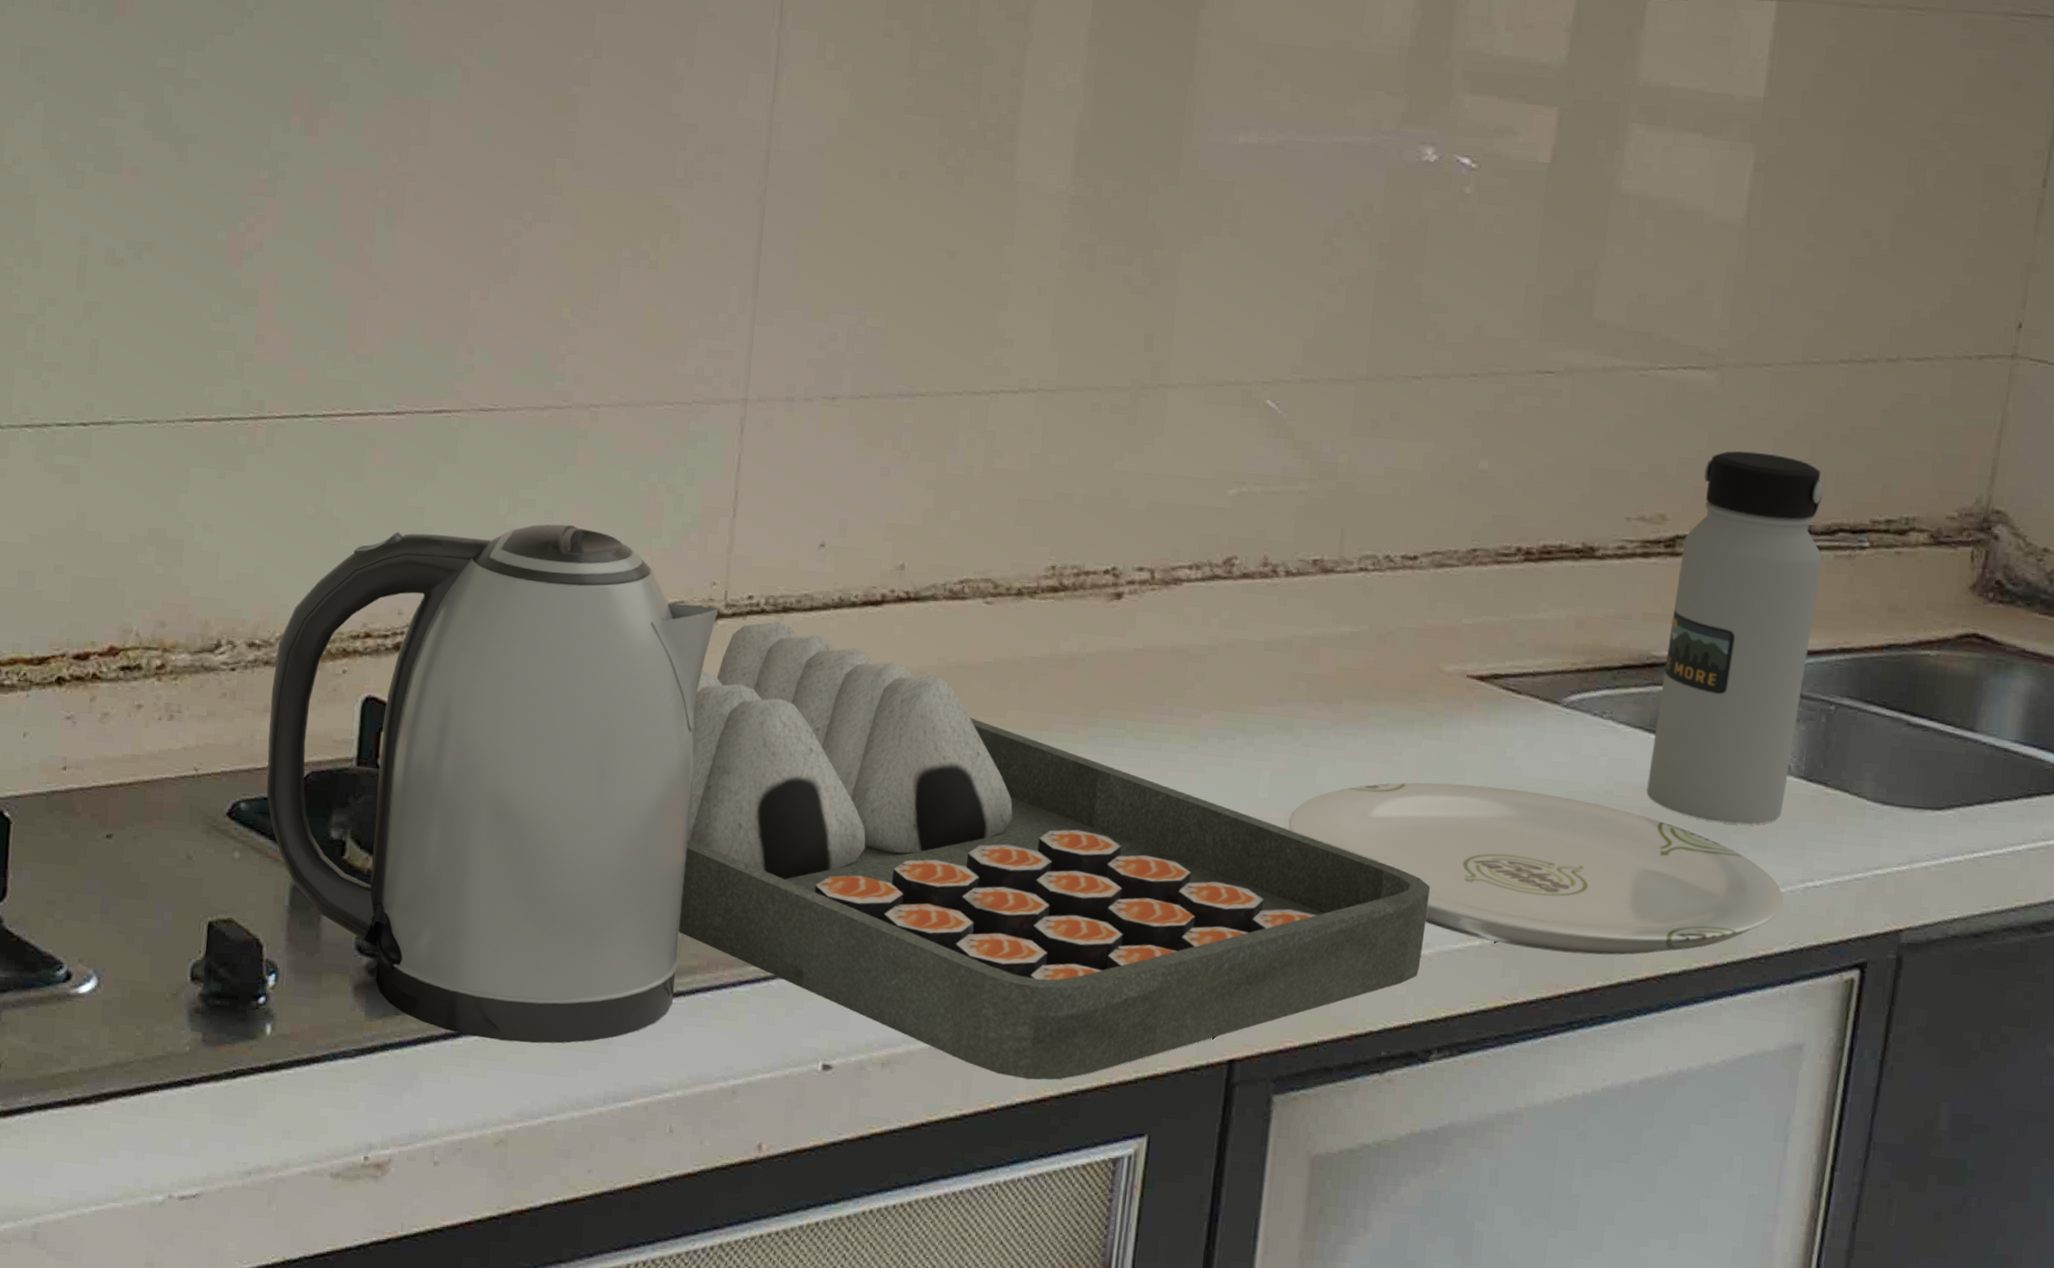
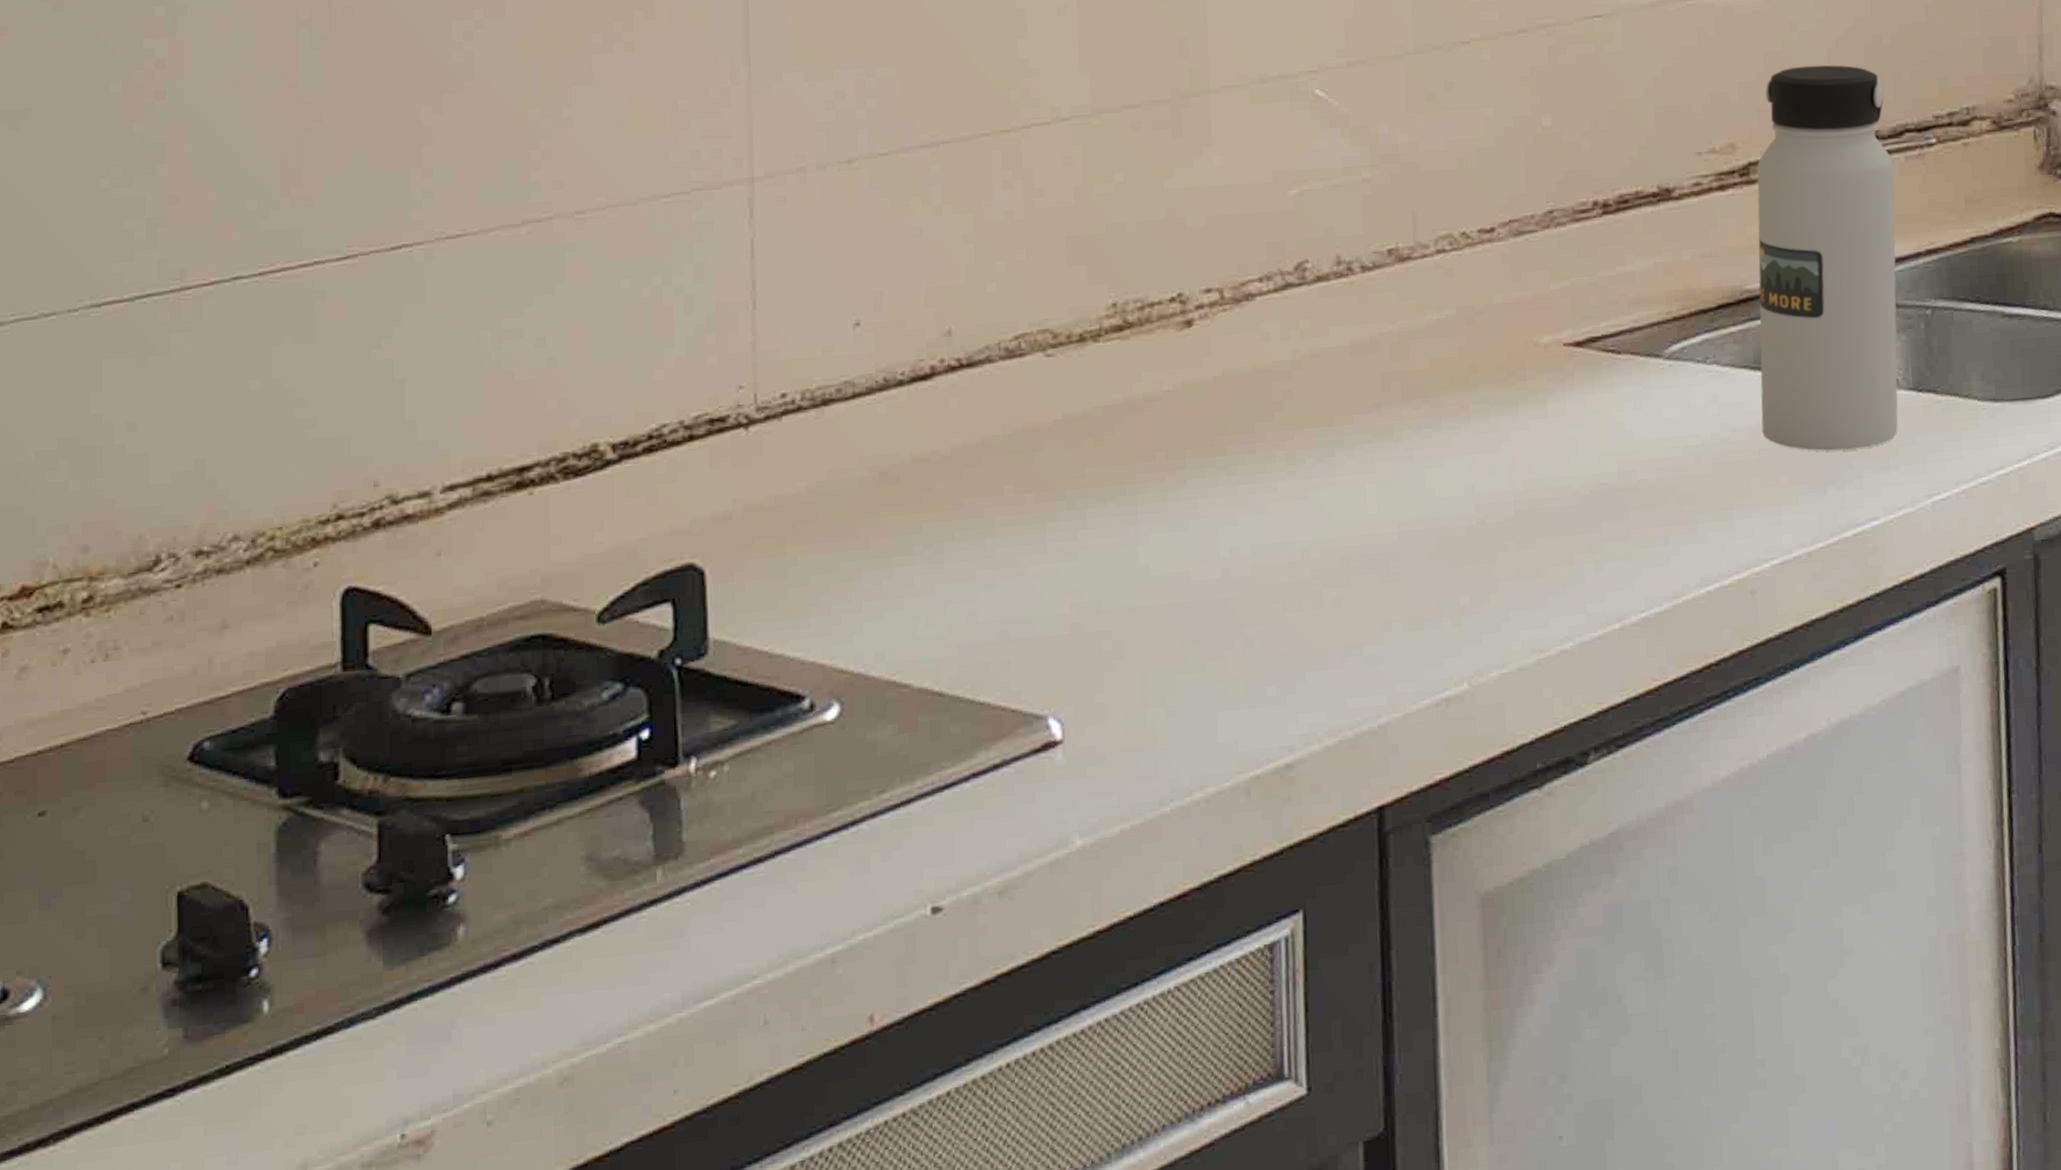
kettle: present [266,524,719,1044] -> none [229,349,752,962]
sushi platter: present [679,622,1431,1080] -> none [734,417,1563,877]
plate: present [1288,782,1784,955] -> none [1403,453,1915,622]

